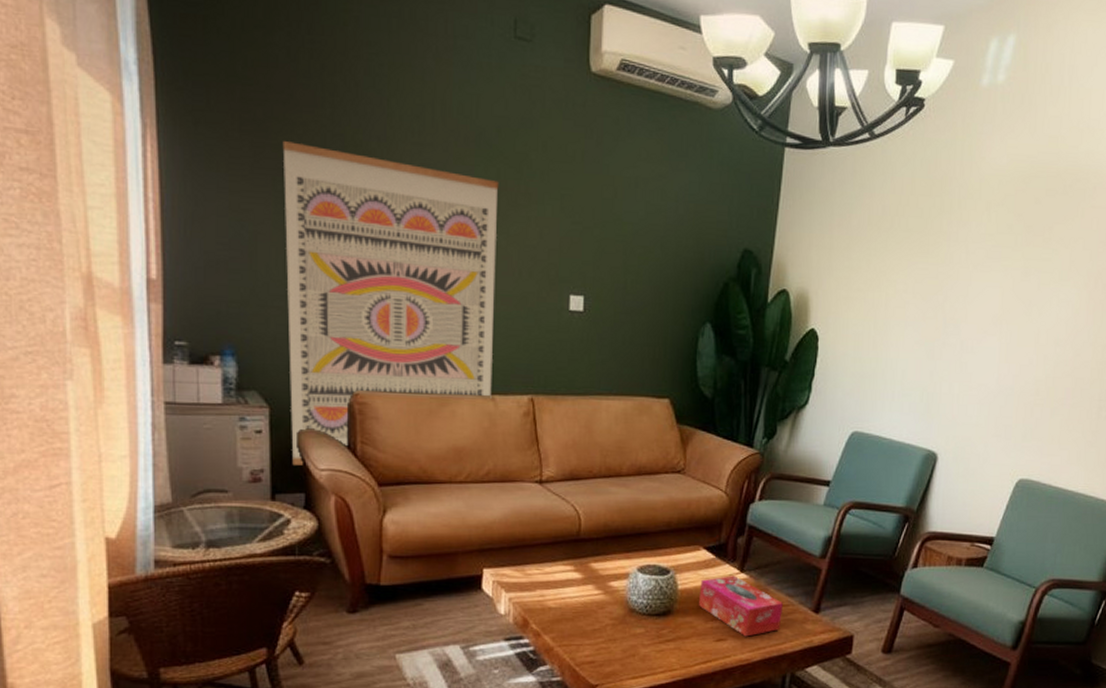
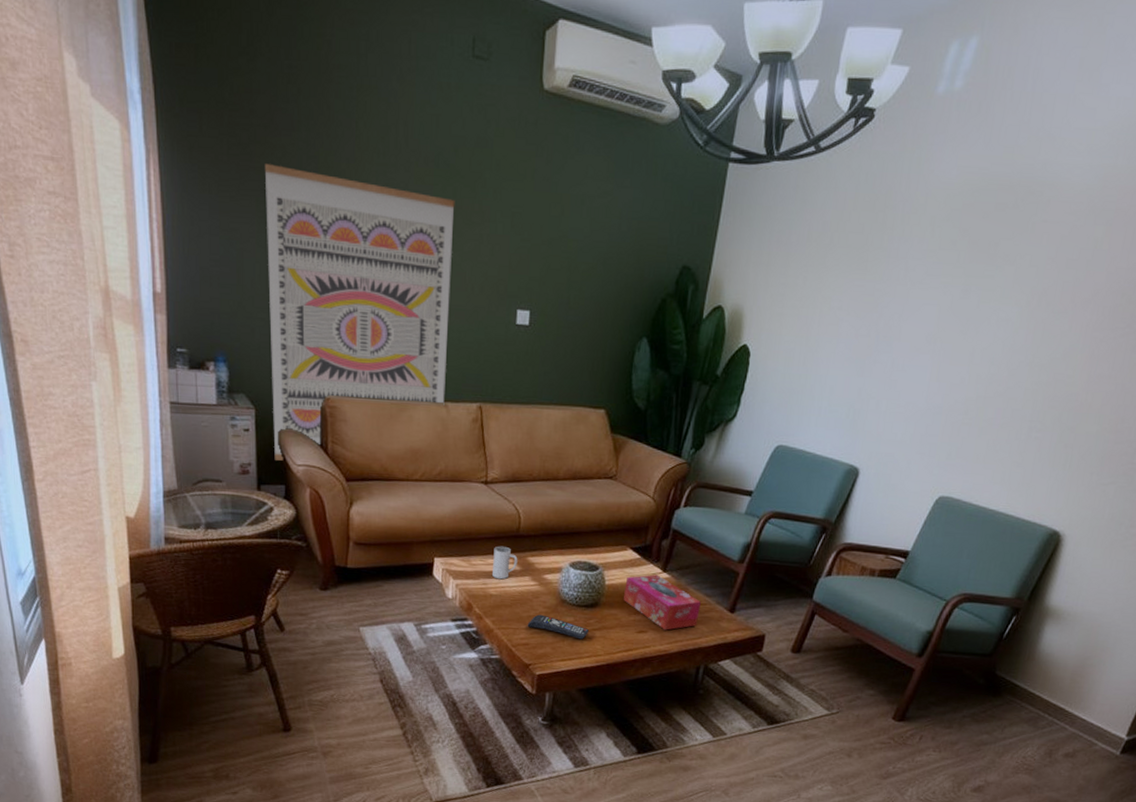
mug: none [551,552,579,590] -> present [492,546,518,580]
remote control: none [592,627,662,653] -> present [527,614,589,640]

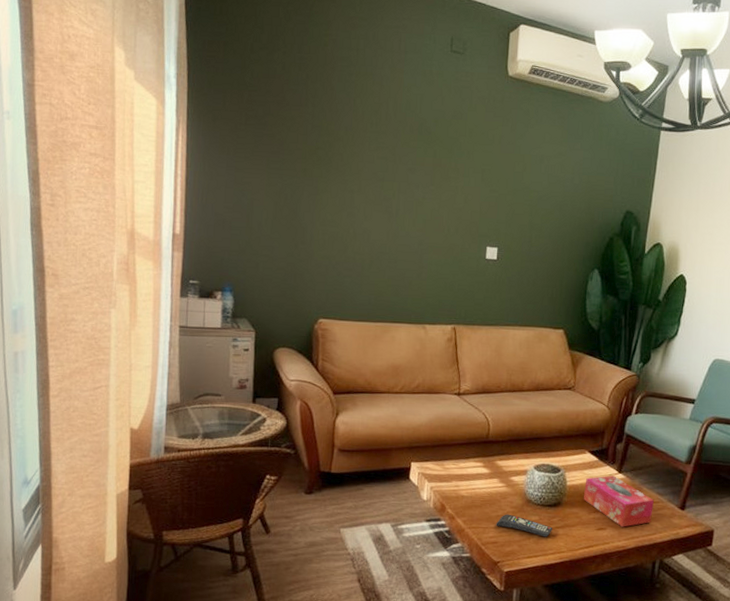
wall art: present [264,164,455,461] -> none [270,132,435,376]
mug: present [492,546,518,580] -> none [464,451,487,482]

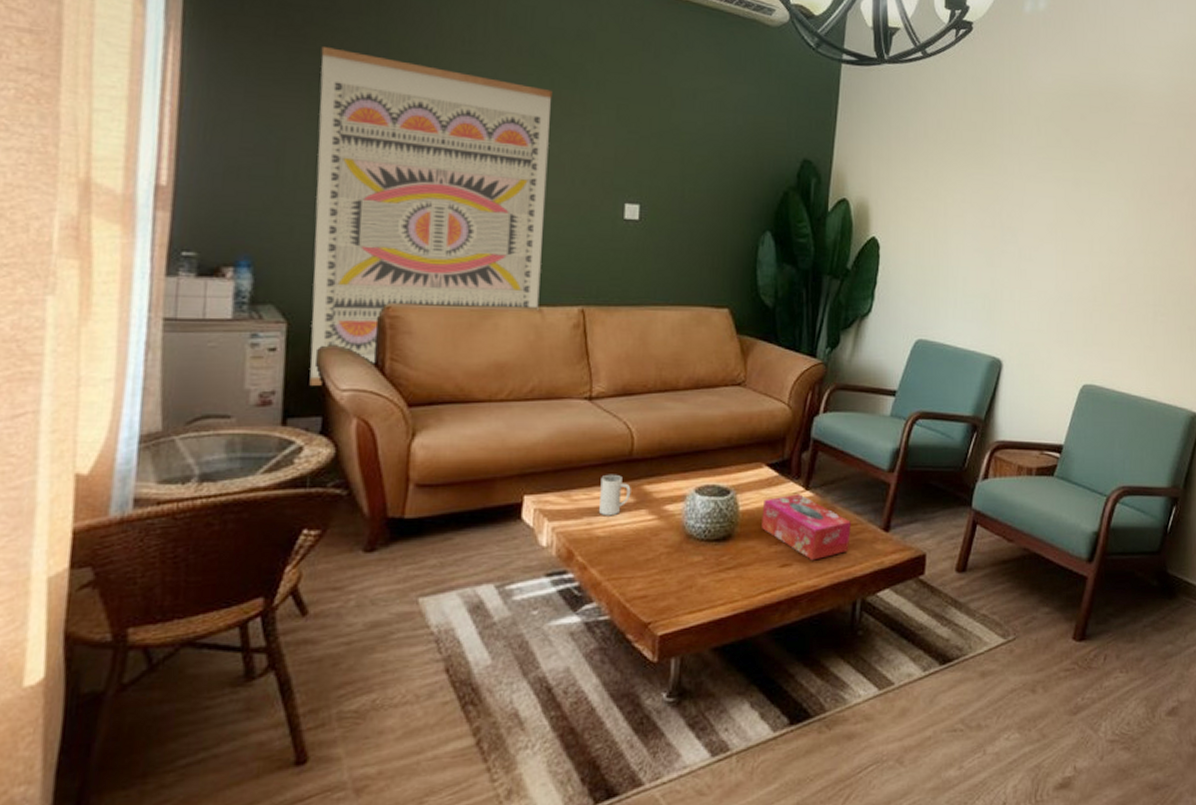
wall art: none [270,132,435,376] -> present [309,47,553,386]
mug: none [464,451,487,482] -> present [599,474,631,516]
remote control: present [496,514,552,537] -> none [645,556,721,583]

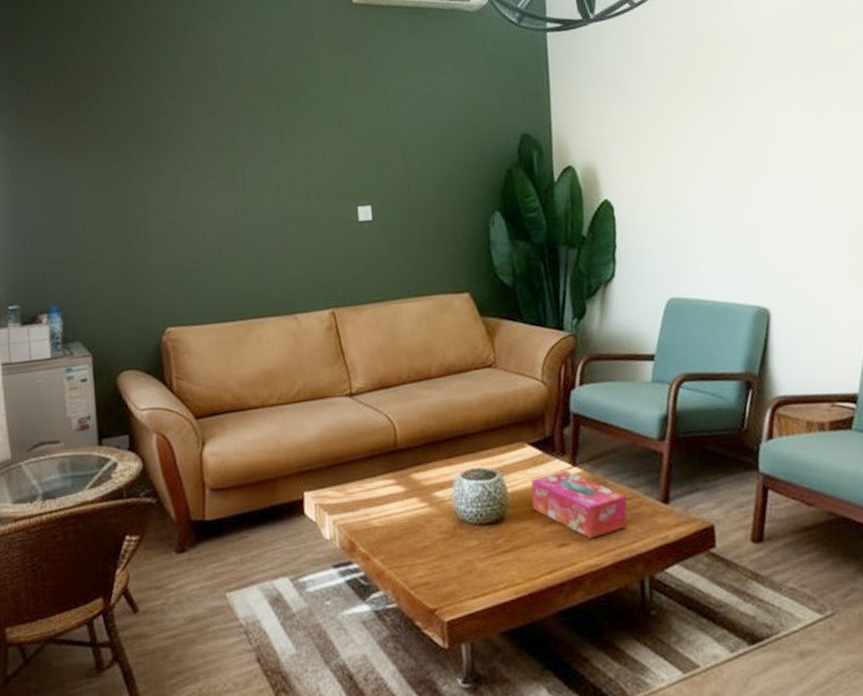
wall art: present [309,47,553,386] -> none [90,114,294,408]
mug: present [599,474,631,516] -> none [371,465,401,507]

